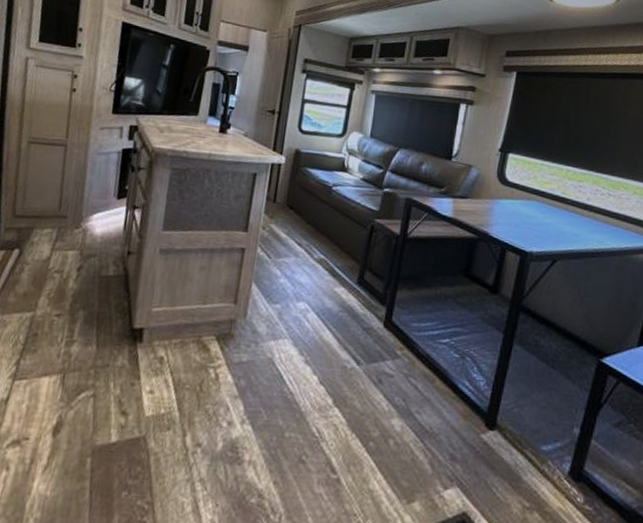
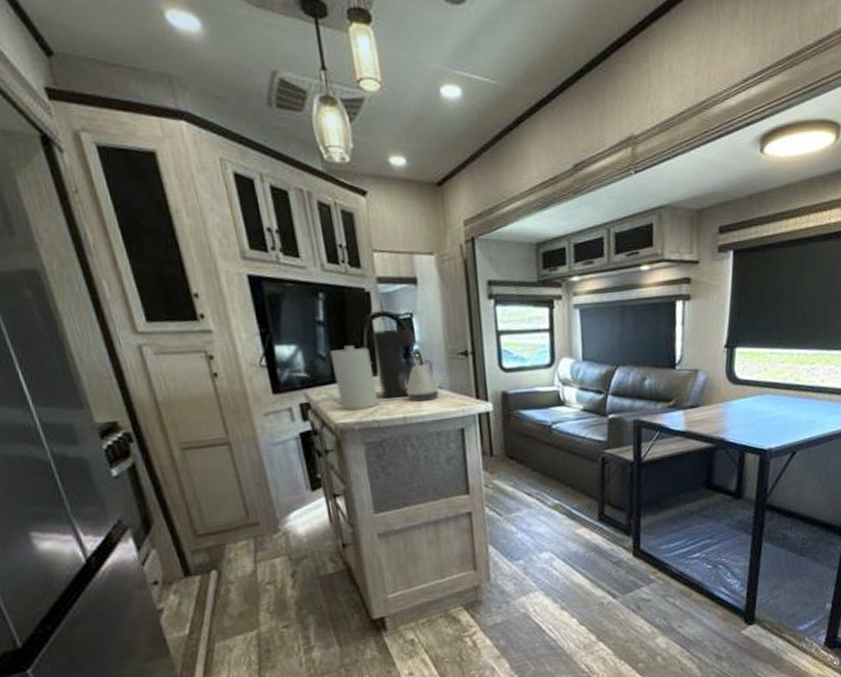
paper towel holder: none [161,88,197,141] -> present [329,345,379,411]
coffee maker: none [195,79,245,138] -> present [370,328,434,400]
kettle: none [217,100,245,145] -> present [406,348,440,402]

